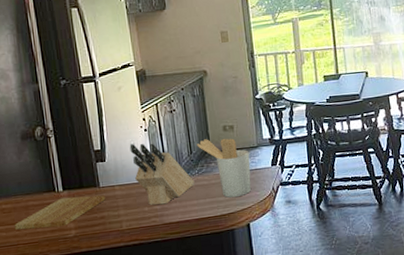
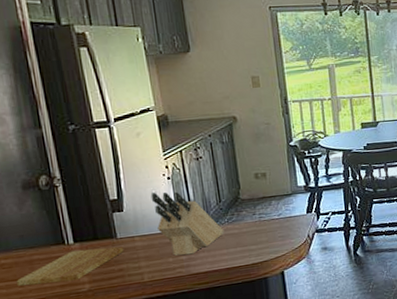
utensil holder: present [197,138,251,198] -> none [226,186,285,246]

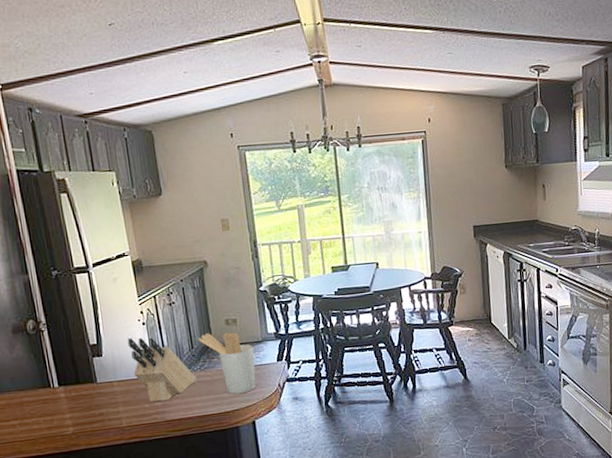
cutting board: present [16,246,124,286] -> none [9,391,104,427]
utensil holder: none [226,186,285,246] -> present [198,332,256,394]

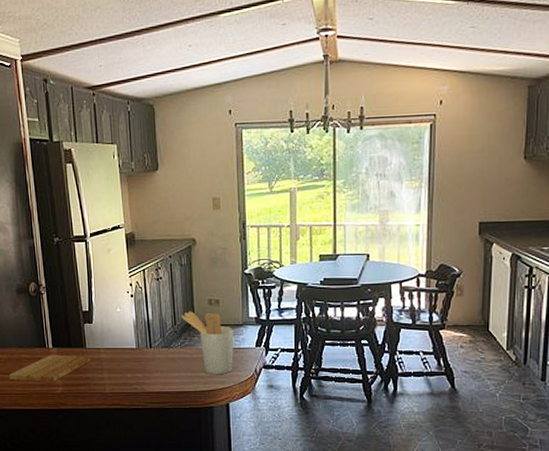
cutting board: none [9,391,104,427] -> present [8,354,91,382]
knife block: present [127,337,197,402] -> none [116,309,177,373]

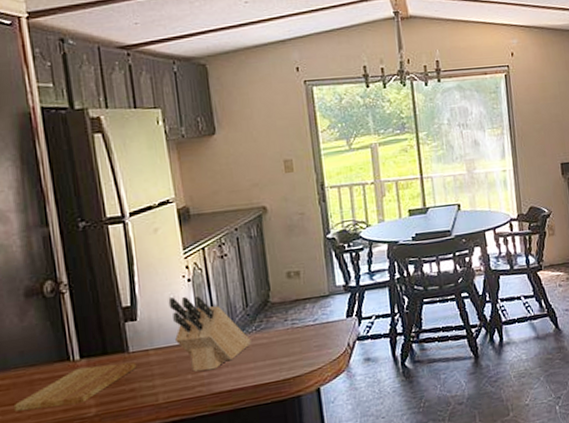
knife block: none [116,309,177,373] -> present [168,295,251,372]
utensil holder: present [181,311,234,375] -> none [254,286,322,358]

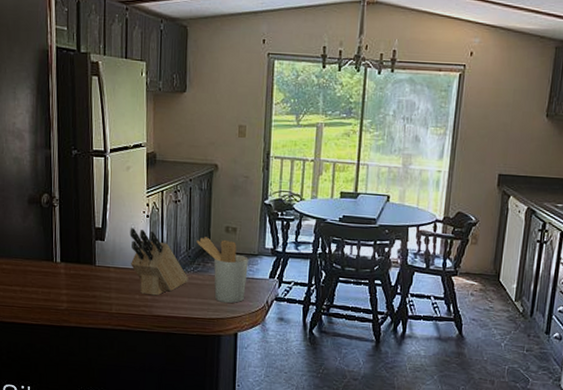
cutting board: present [13,362,137,411] -> none [11,269,100,297]
utensil holder: none [254,286,322,358] -> present [196,237,249,304]

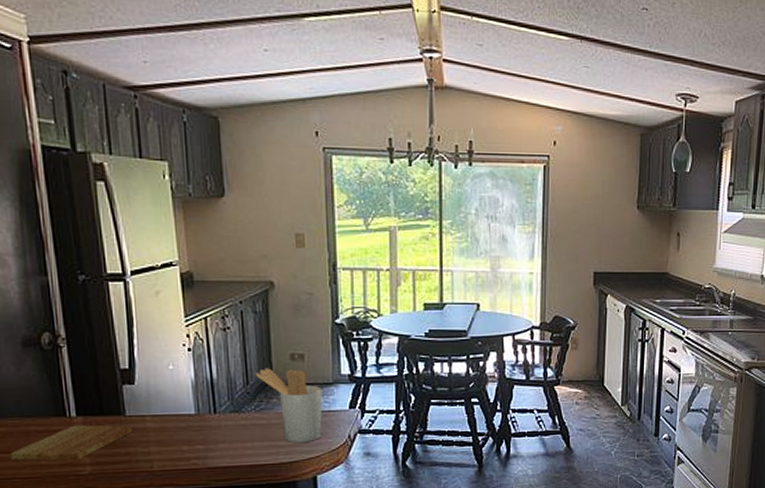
cutting board: none [11,269,100,297] -> present [9,425,133,461]
knife block: present [129,228,189,296] -> none [167,365,250,445]

